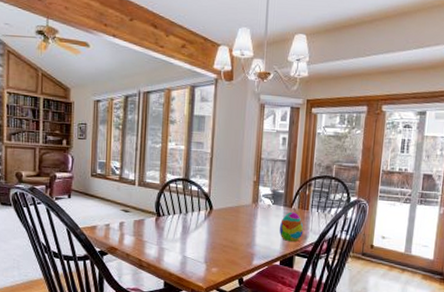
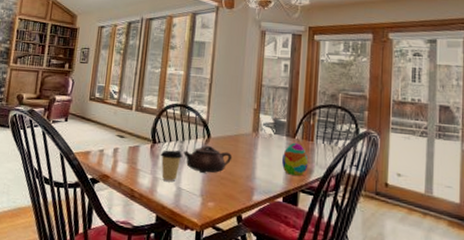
coffee cup: none [166,222,186,252] -> present [161,150,182,183]
teapot: none [187,216,234,242] -> present [183,145,233,173]

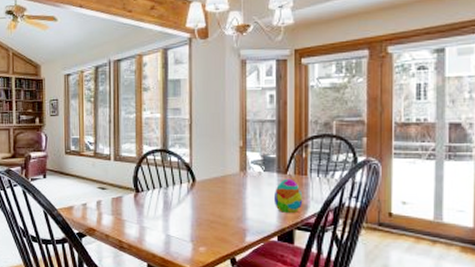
coffee cup: present [161,150,182,183] -> none [146,197,168,230]
teapot: present [183,145,233,173] -> none [169,189,221,218]

